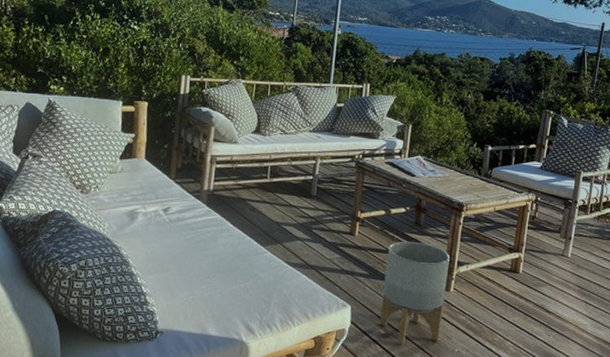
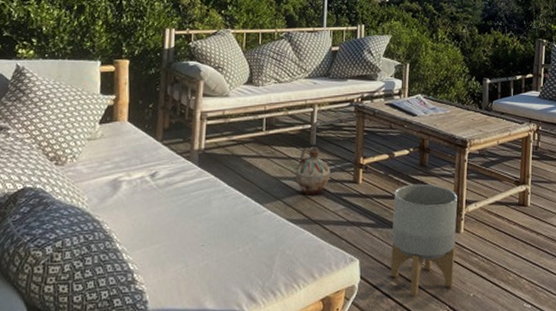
ceramic jug: none [295,197,329,242] -> present [295,146,330,195]

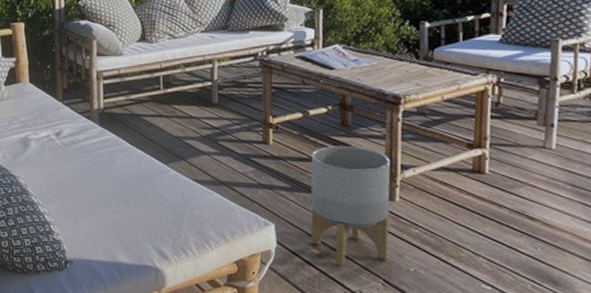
ceramic jug: present [295,146,330,195] -> none [198,105,237,156]

